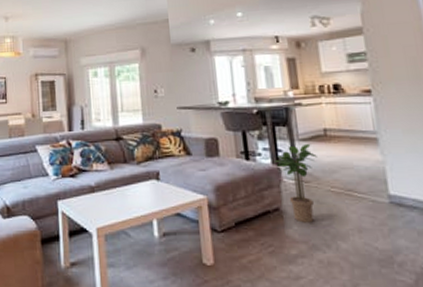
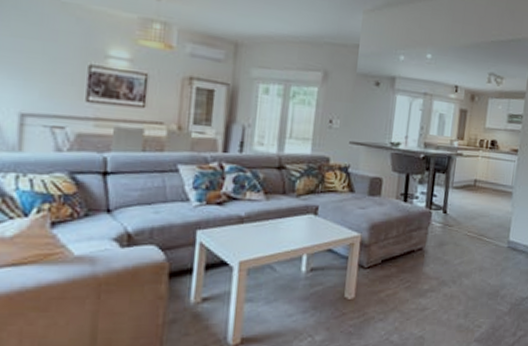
potted plant: present [274,143,317,223] -> none [427,191,464,262]

